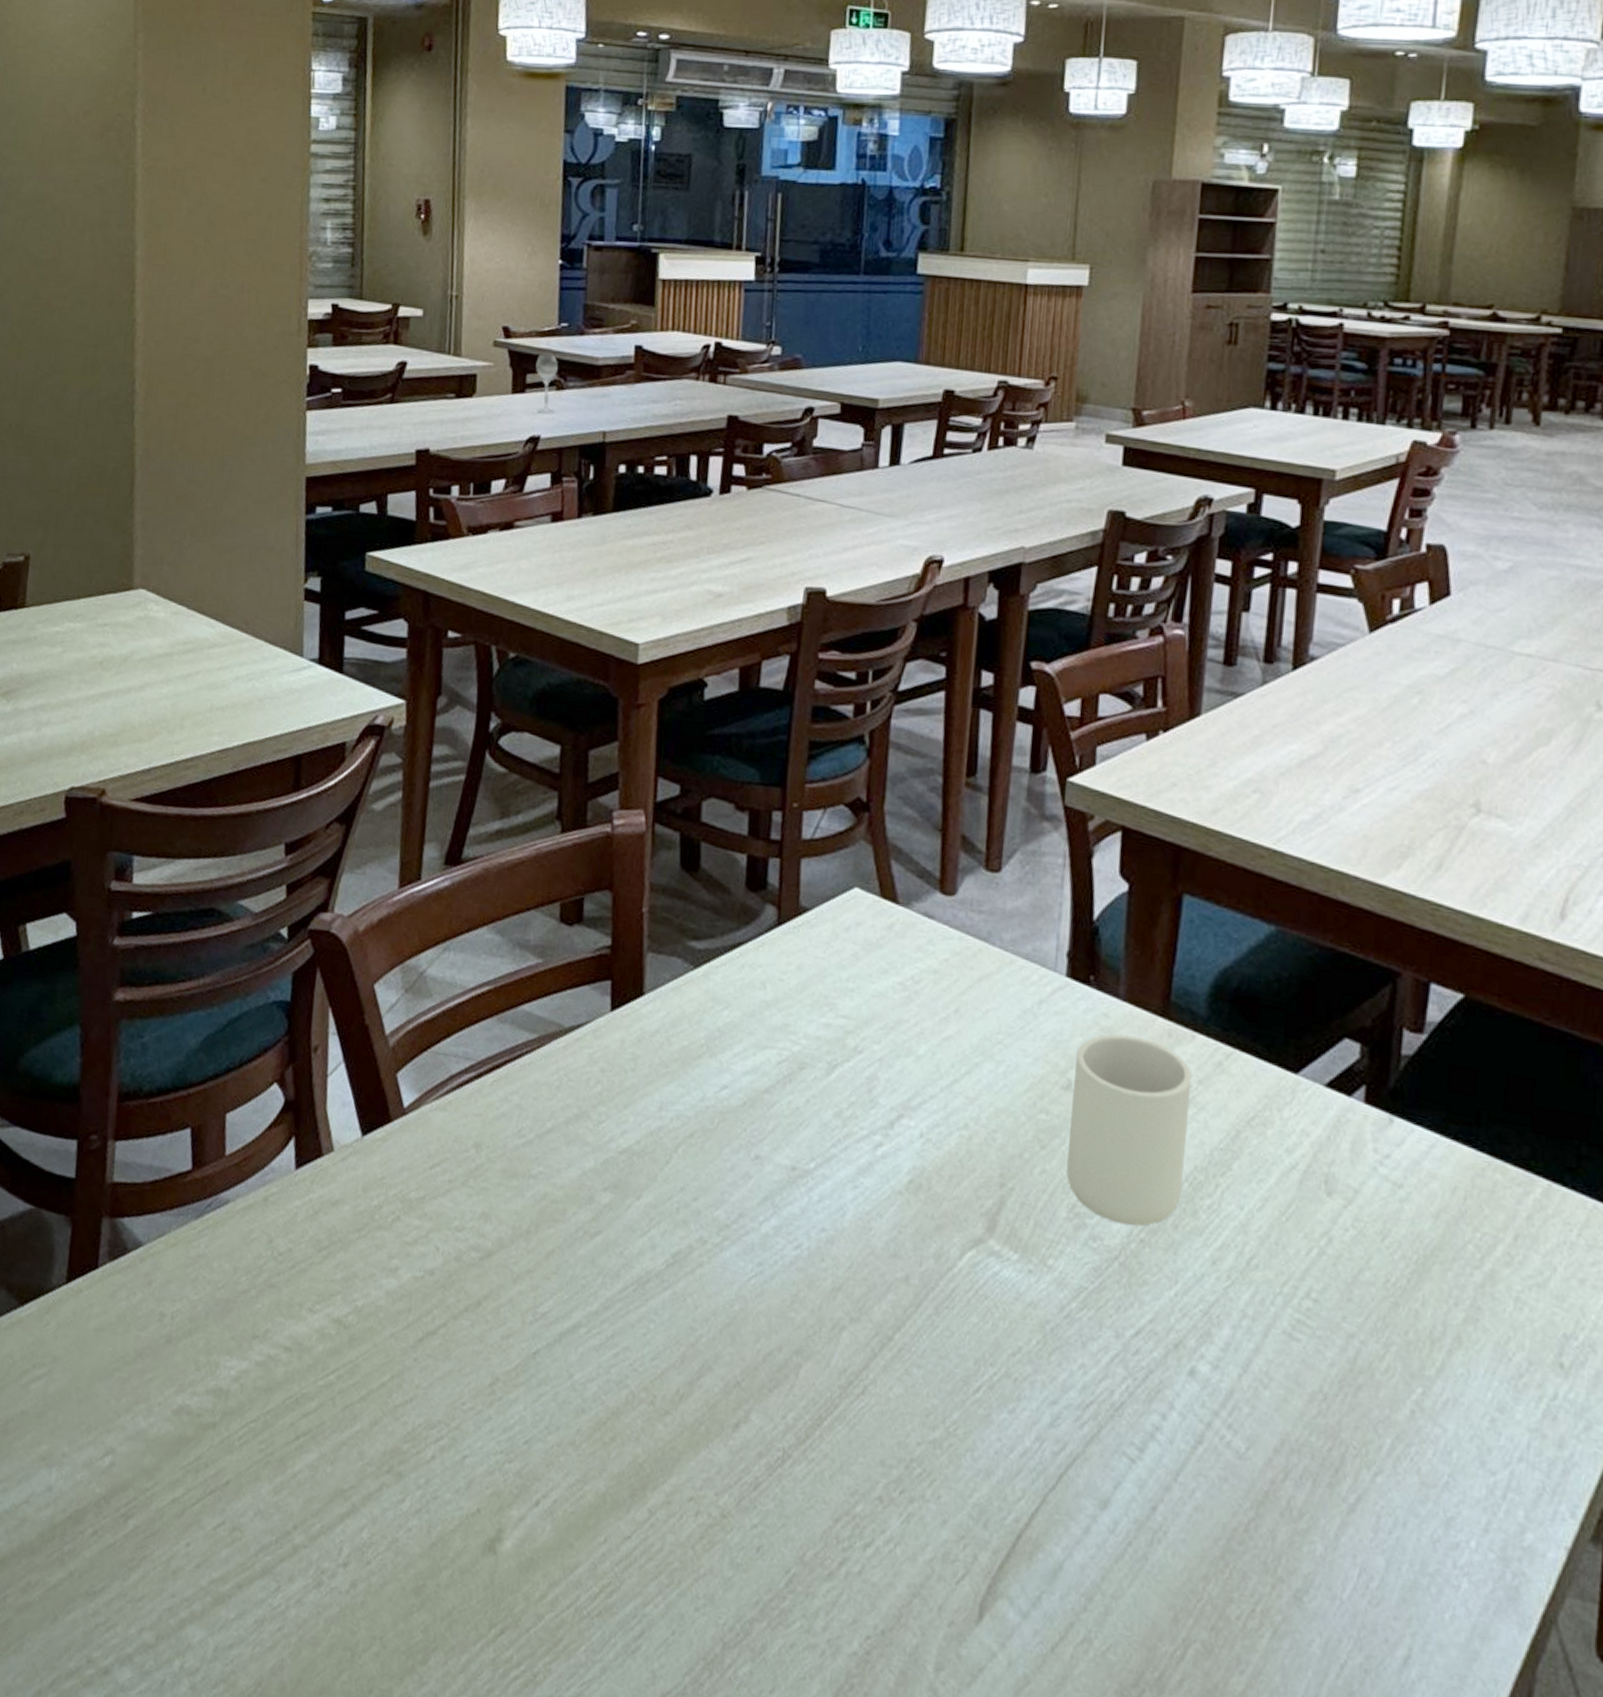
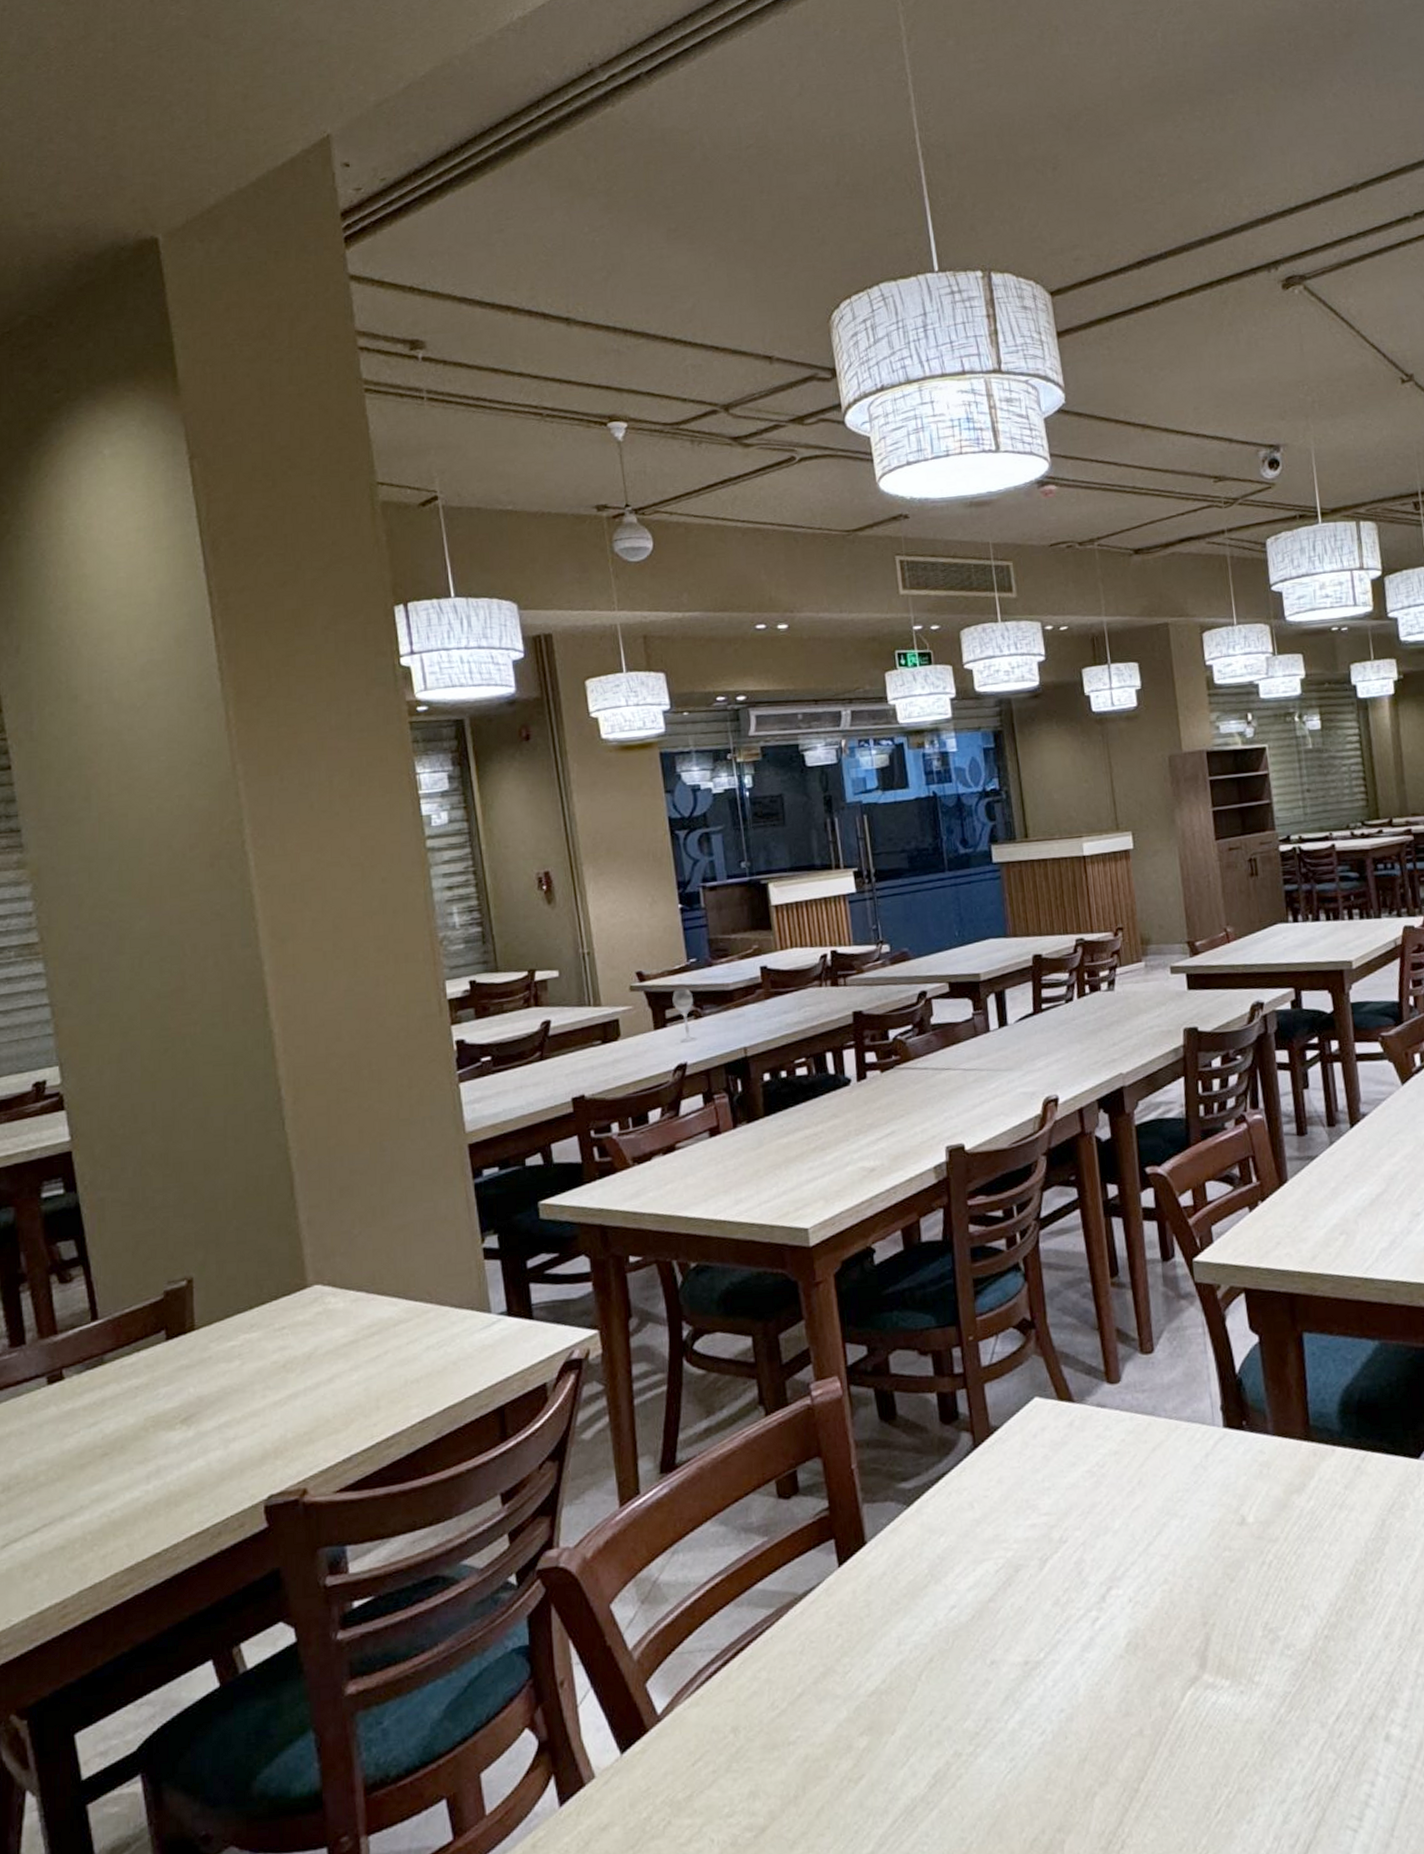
cup: present [1066,1034,1193,1227] -> none [1244,1463,1350,1628]

